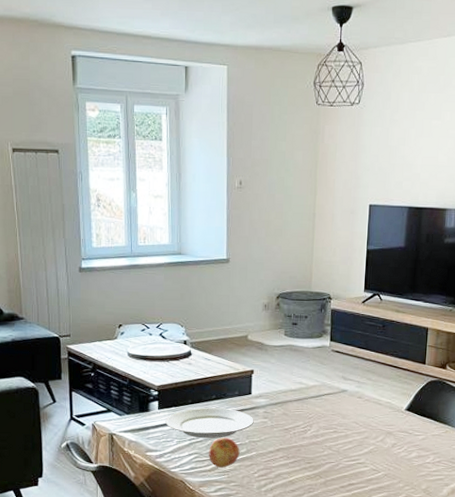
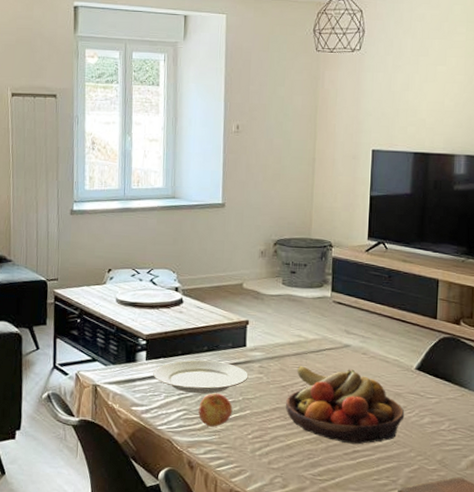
fruit bowl: none [288,410,395,479] -> present [286,366,405,445]

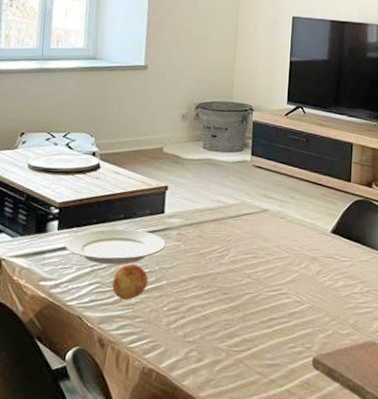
fruit bowl: present [286,366,405,445] -> none [203,232,320,312]

